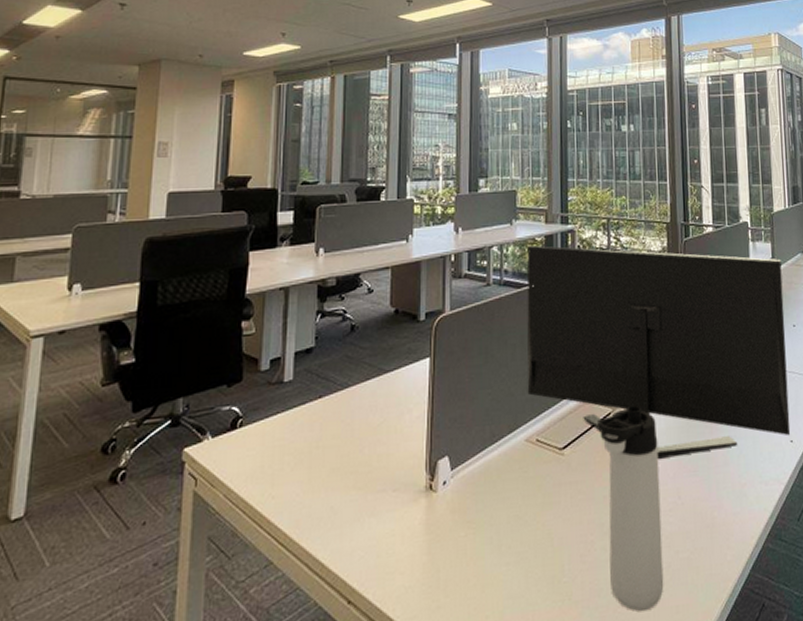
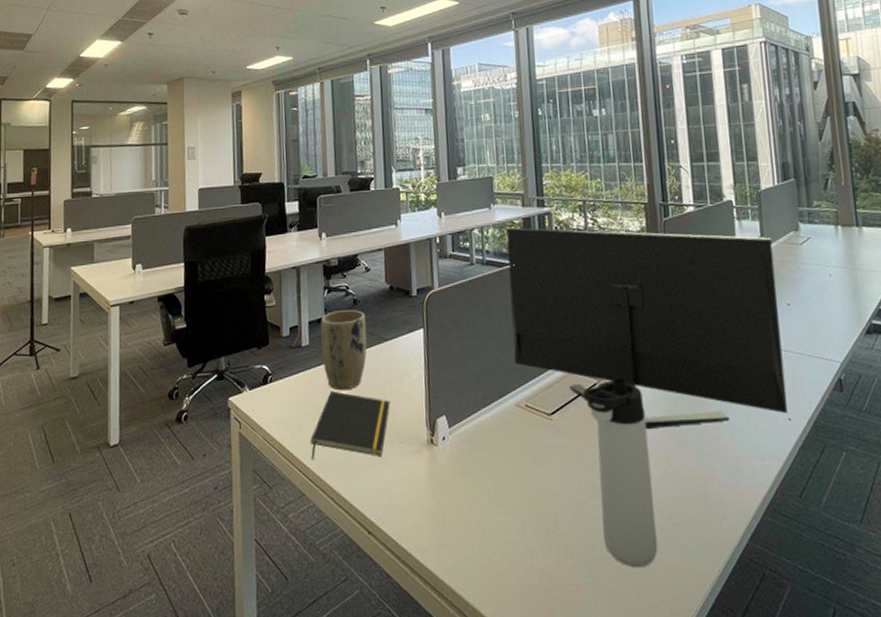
notepad: none [285,434,385,519] -> present [310,391,390,460]
plant pot: none [307,337,363,433] -> present [320,310,367,391]

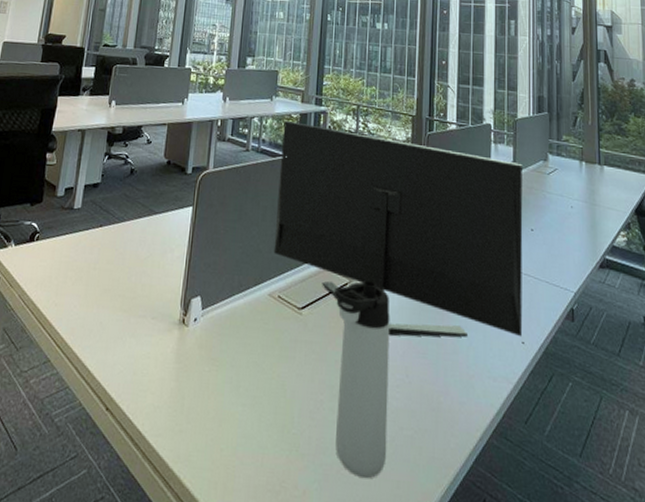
notepad: present [310,391,390,460] -> none [63,257,149,330]
plant pot: present [320,310,367,391] -> none [91,178,140,258]

